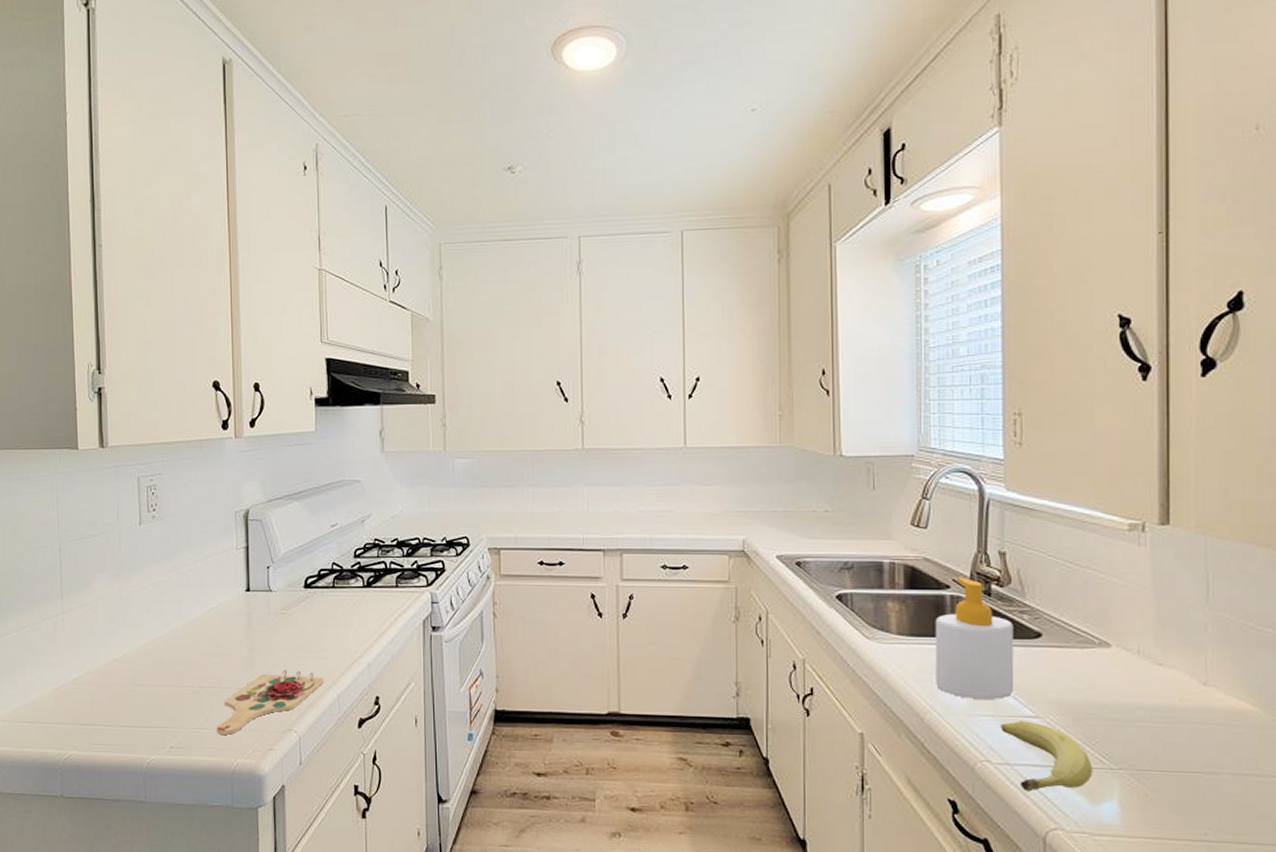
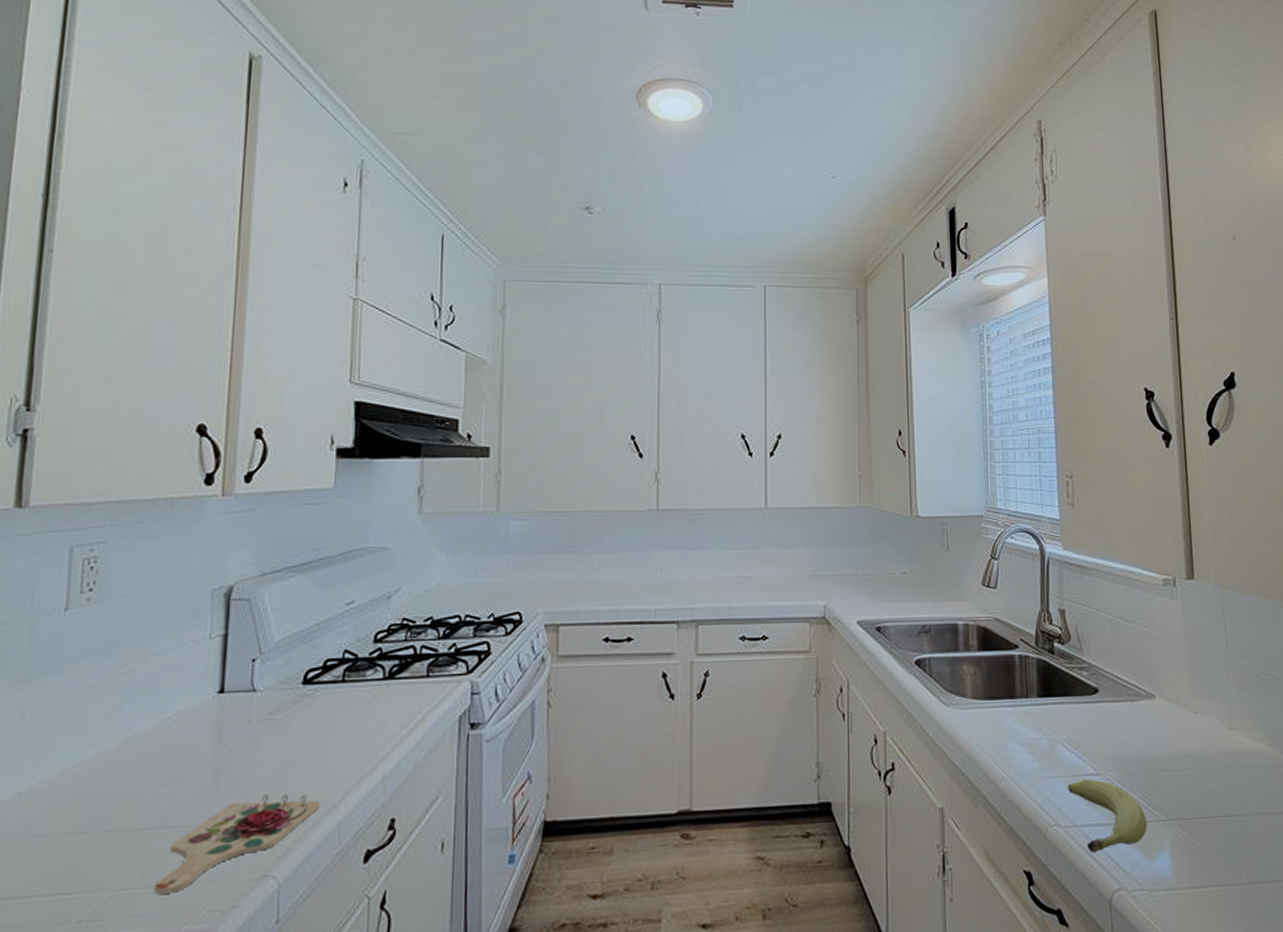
soap bottle: present [935,577,1014,699] -> none [1006,636,1078,761]

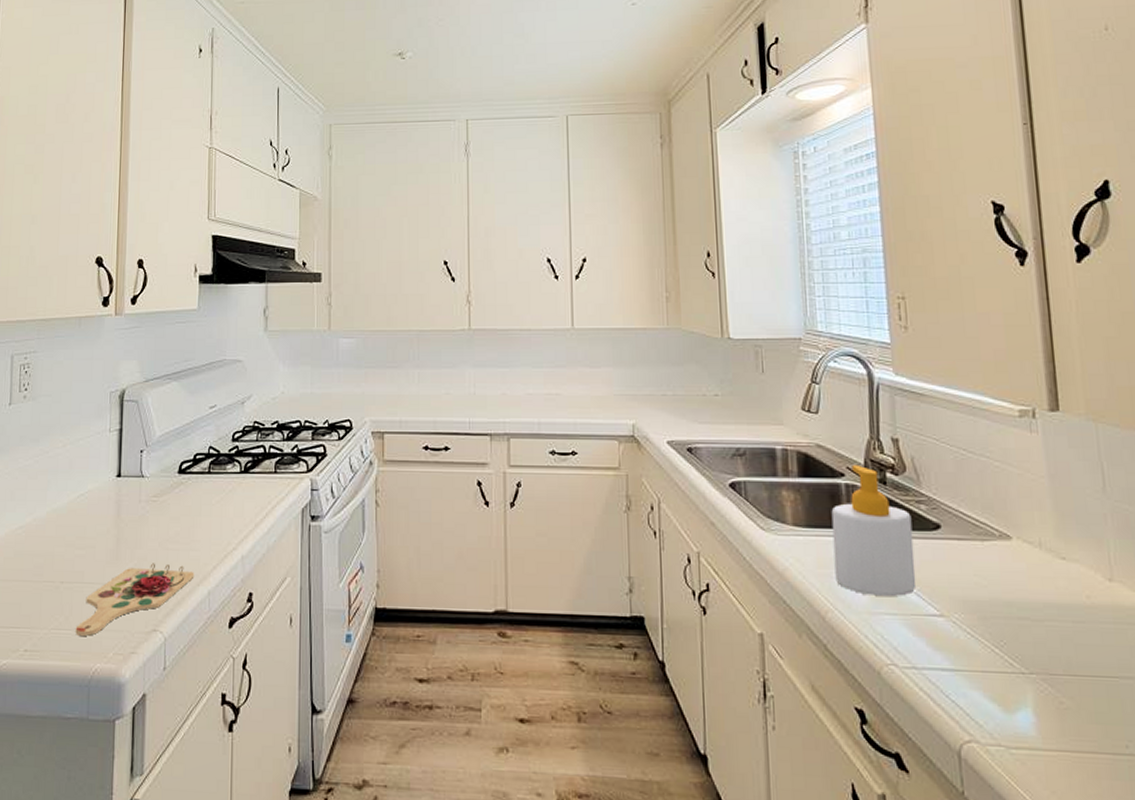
soap bottle: none [1006,636,1078,761] -> present [831,464,917,596]
fruit: present [1067,779,1148,853] -> none [905,619,1004,699]

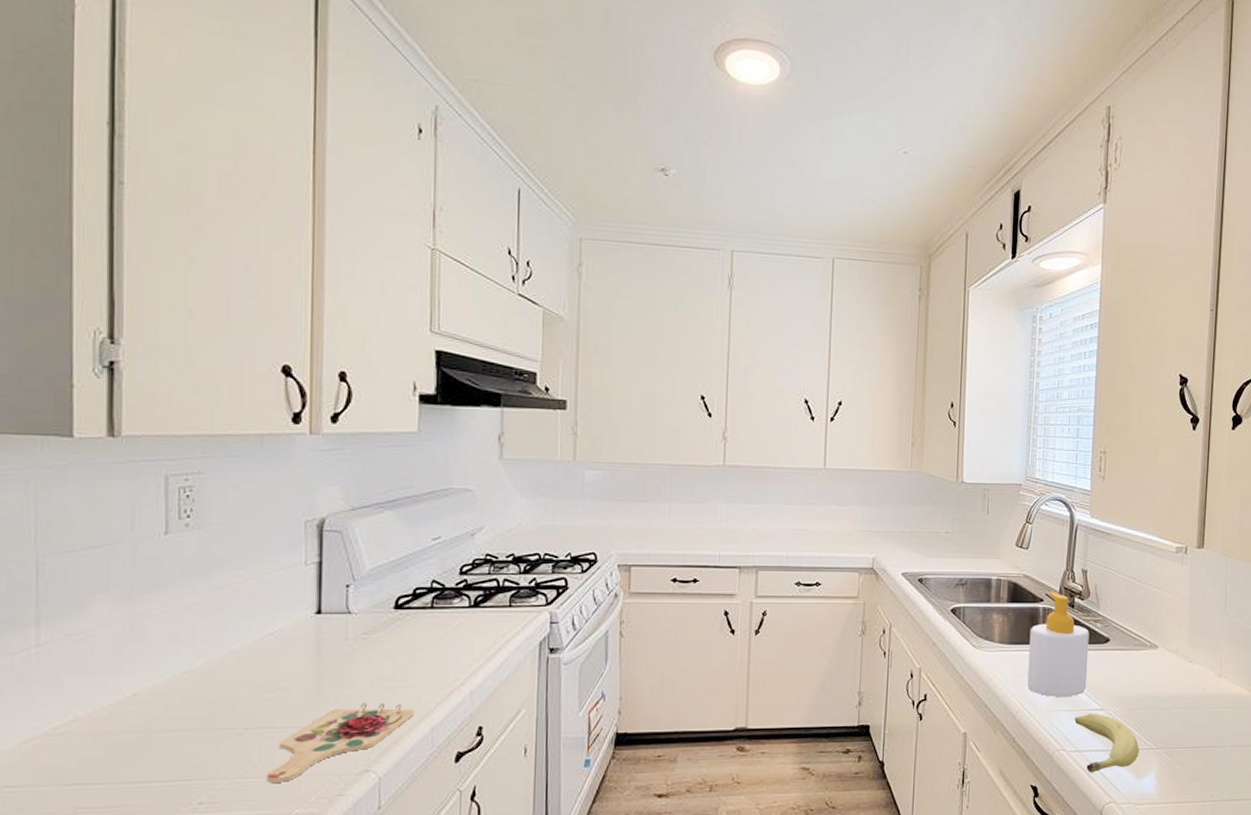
fruit: none [905,619,1004,699] -> present [1075,713,1139,773]

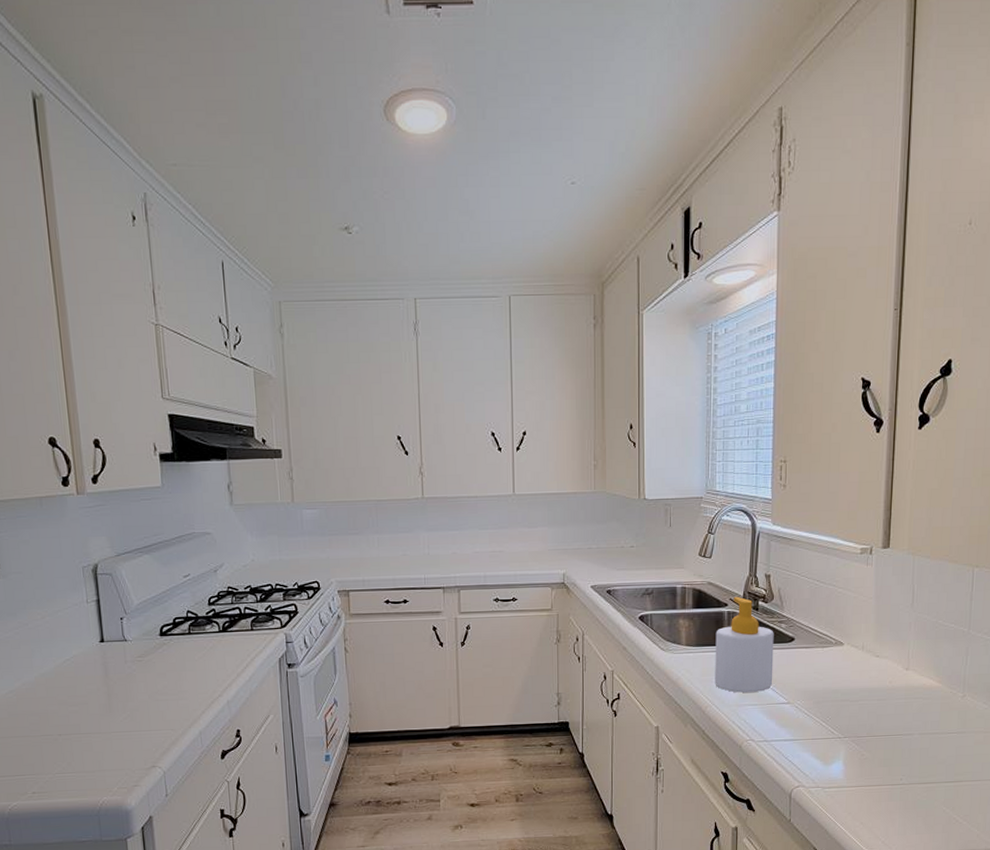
cutting board: present [266,702,415,783] -> none [79,712,185,777]
fruit: present [1075,713,1139,773] -> none [762,706,827,760]

